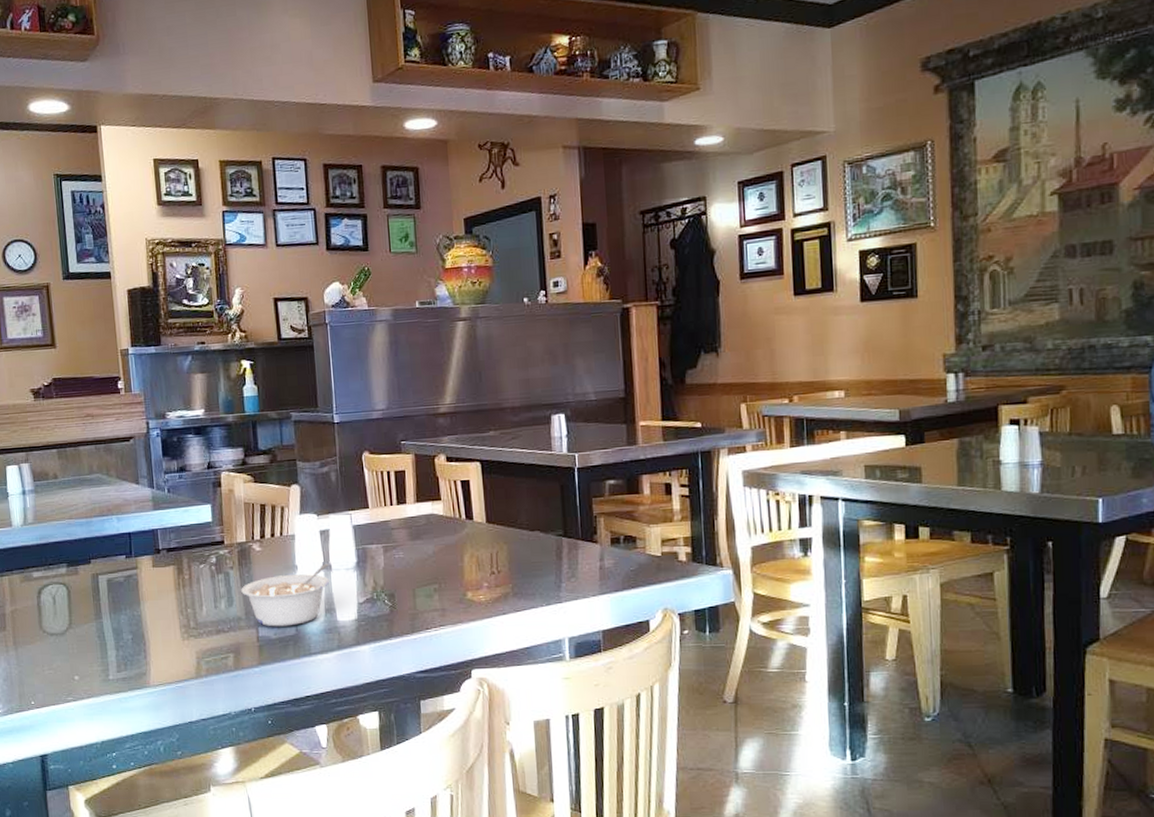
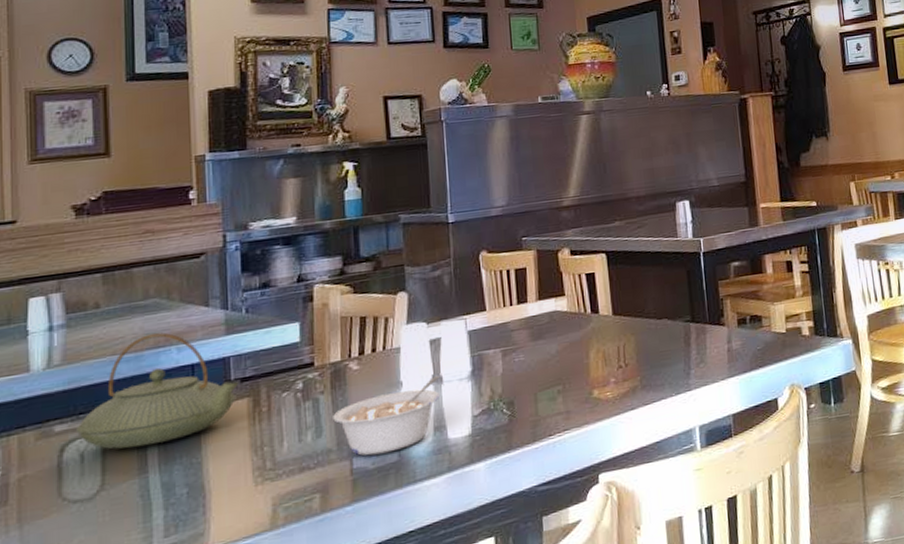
teapot: none [47,503,167,597] -> present [75,332,241,450]

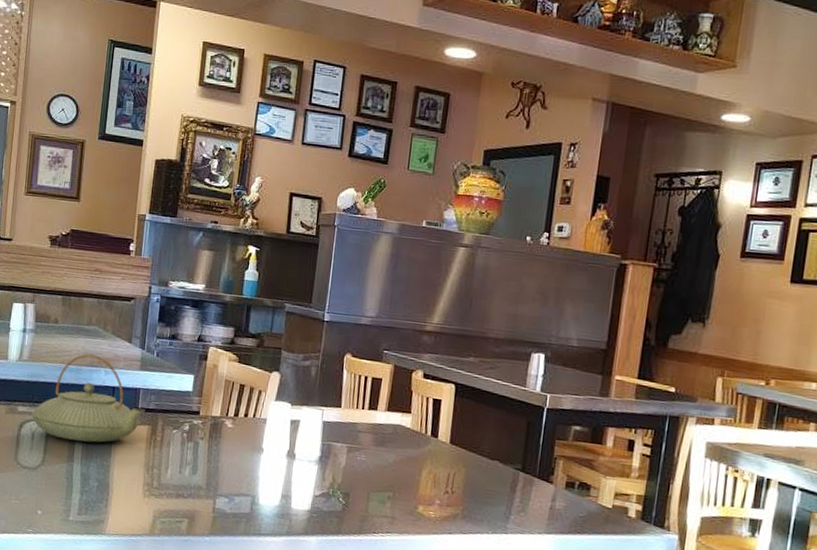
legume: present [333,376,440,456] -> none [207,452,293,505]

